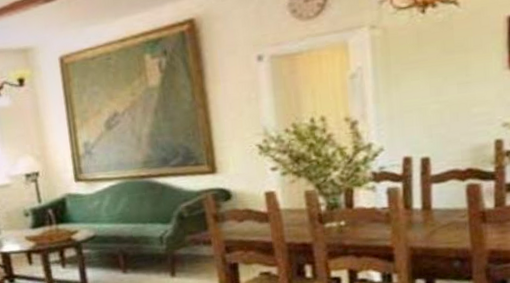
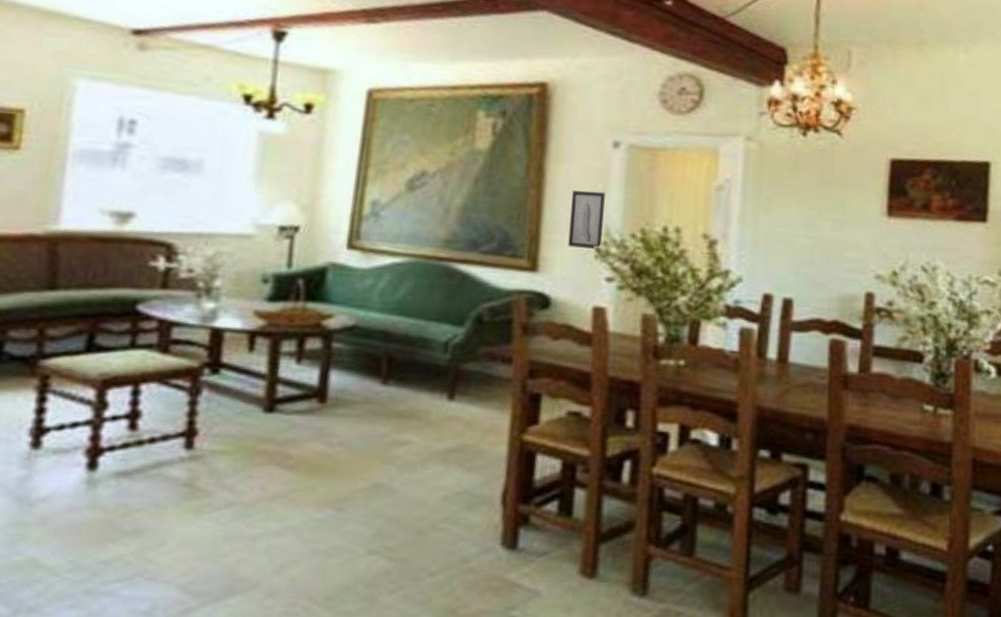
wall art: none [232,99,262,149] -> present [568,190,605,250]

